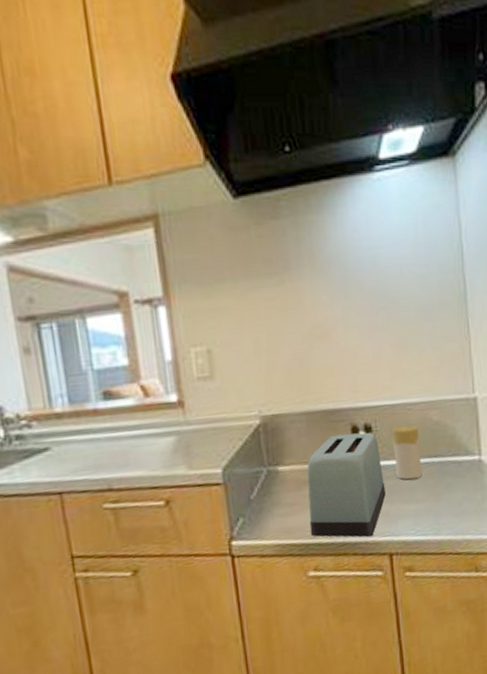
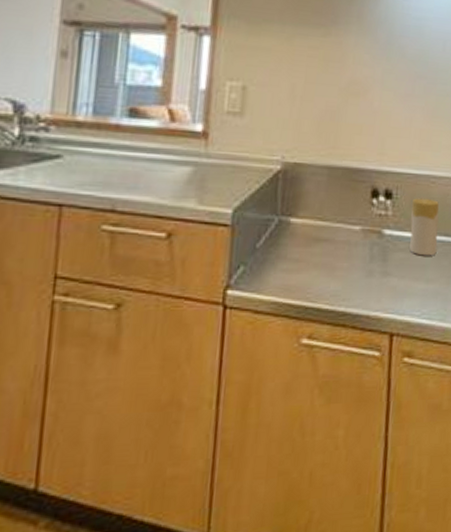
toaster: present [307,432,386,538] -> none [311,195,397,311]

